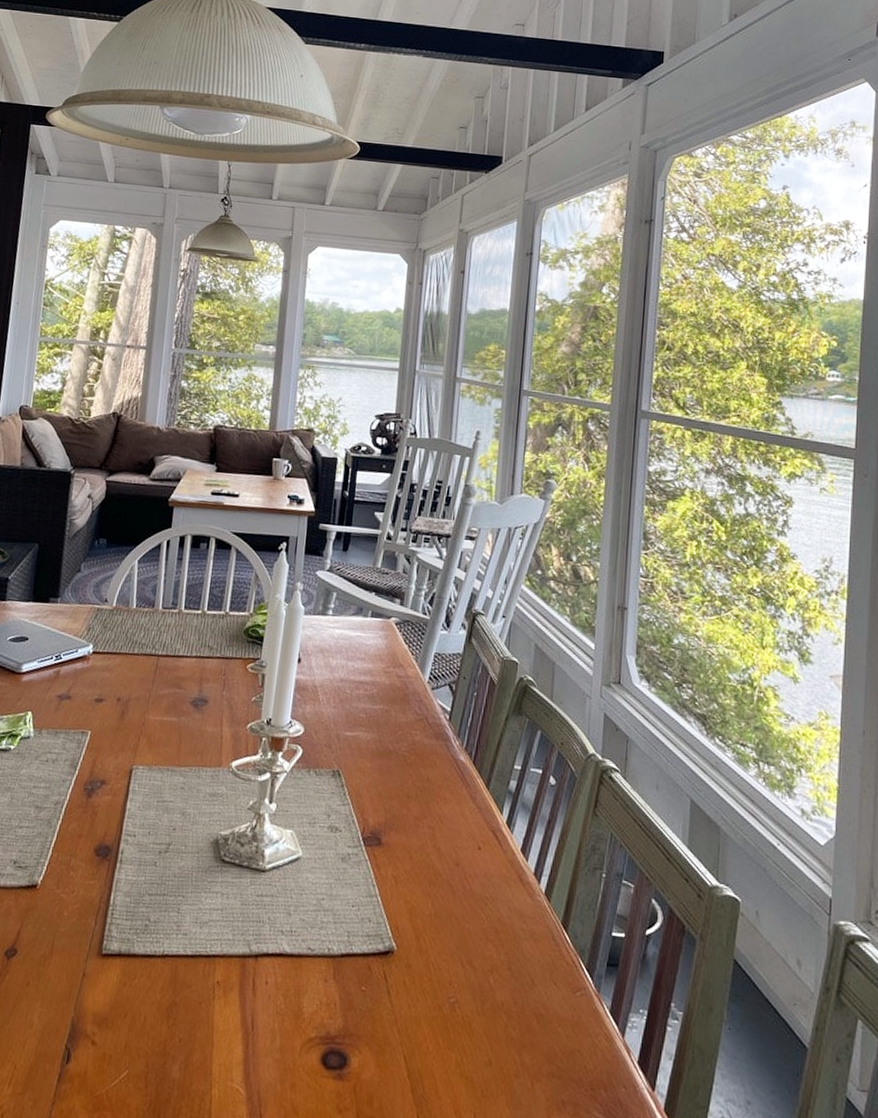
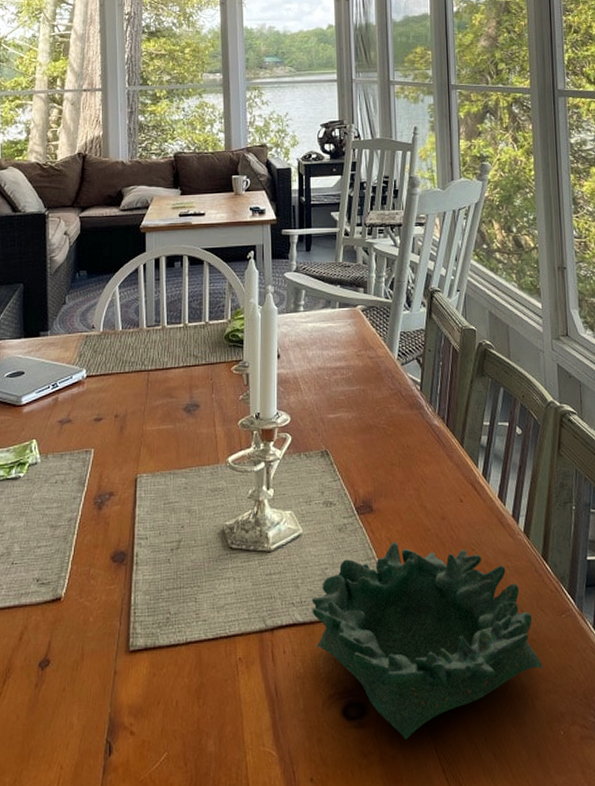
decorative bowl: none [301,881,549,1102] -> present [311,541,544,740]

